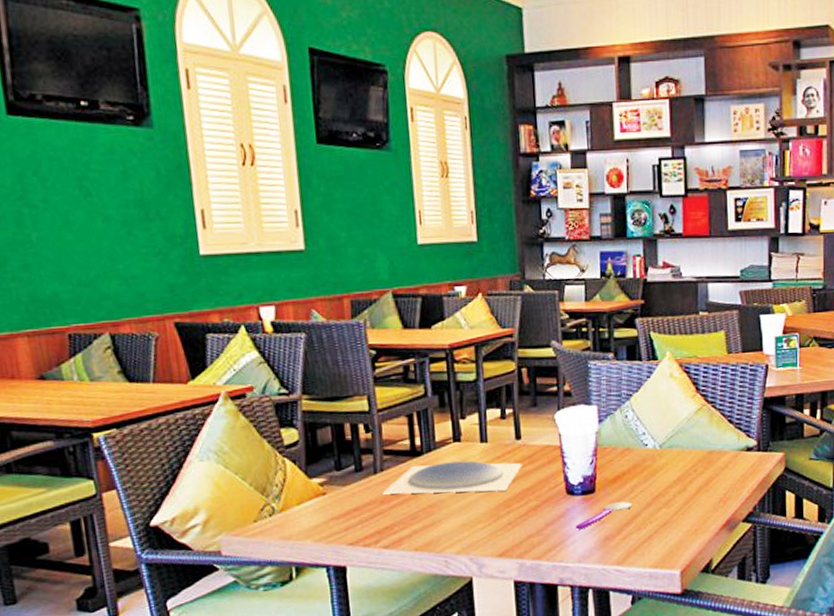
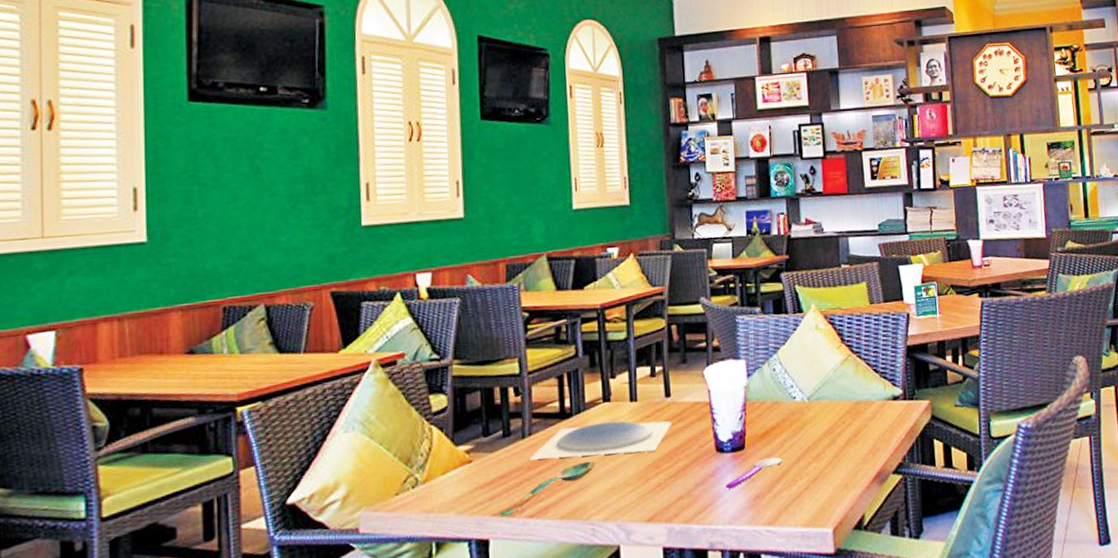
spoon: none [353,497,448,546] -> present [498,461,596,516]

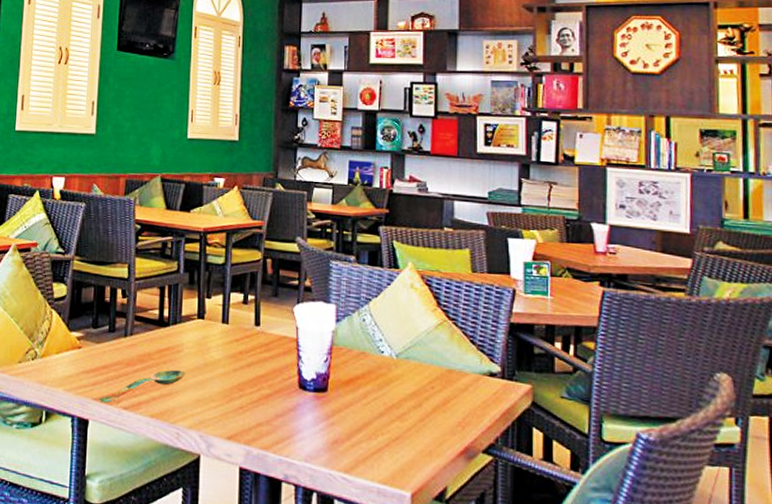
plate: present [529,421,672,460] -> none [128,334,258,374]
spoon: present [726,457,782,489] -> none [305,405,364,427]

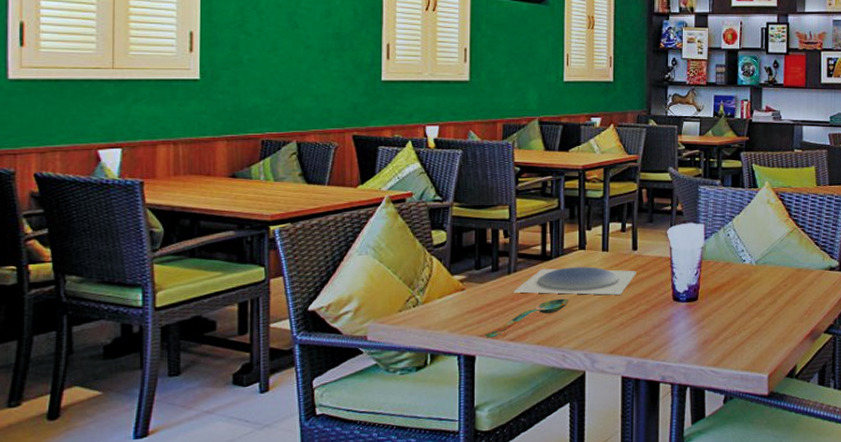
plate: none [128,334,258,374] -> present [513,266,636,295]

